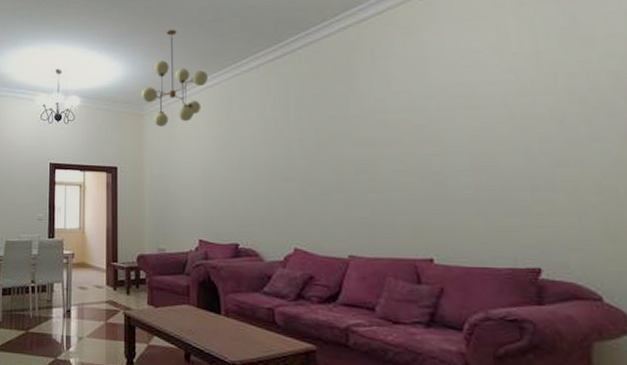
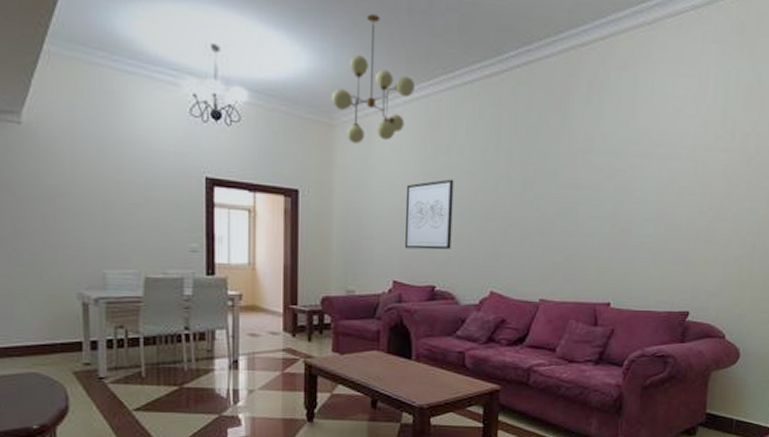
wall art: none [206,148,251,211] -> present [405,179,454,250]

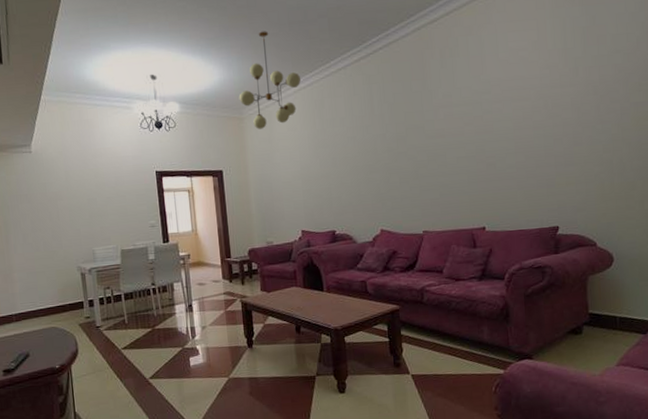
wall art: present [405,179,454,250] -> none [303,145,344,204]

